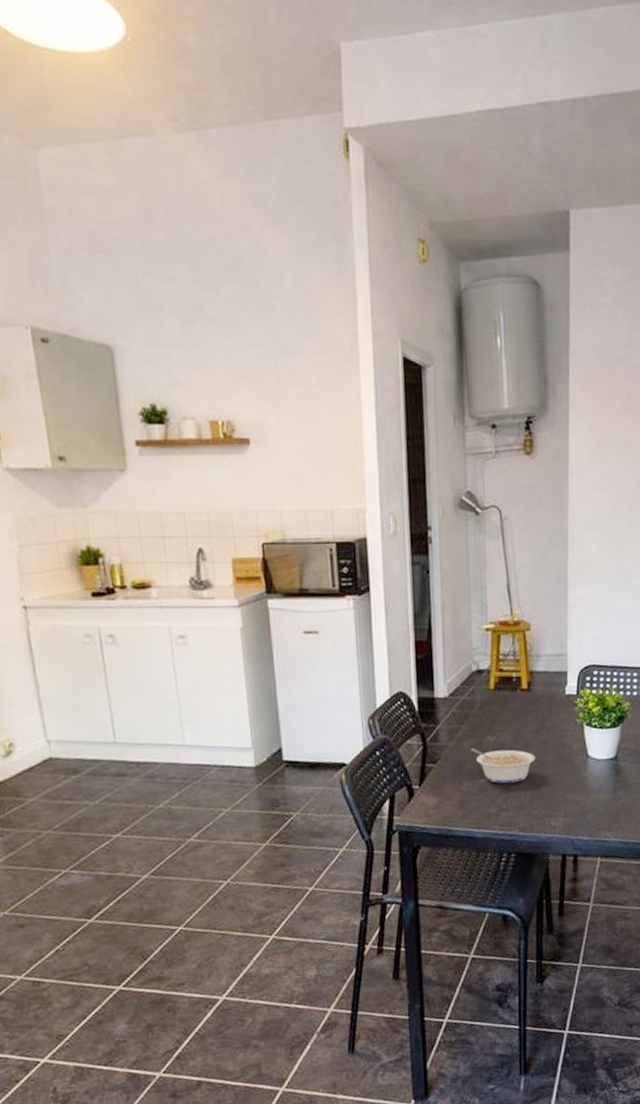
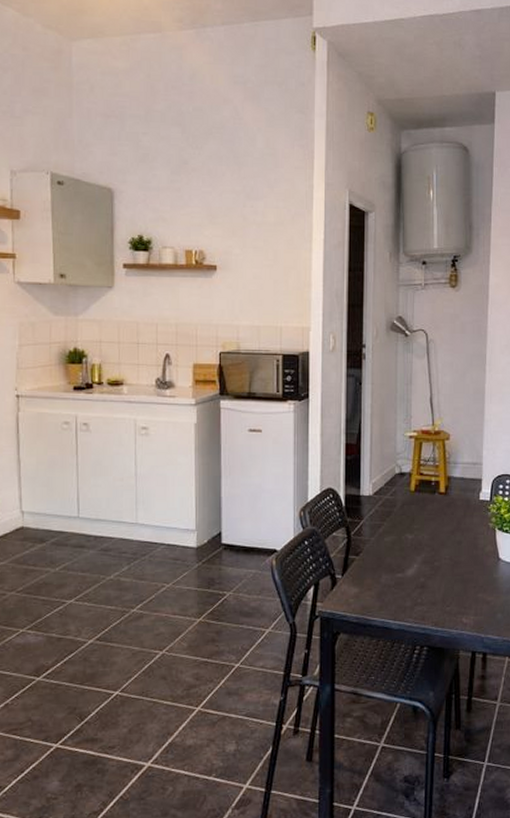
legume: present [471,748,536,784] -> none [391,544,450,580]

